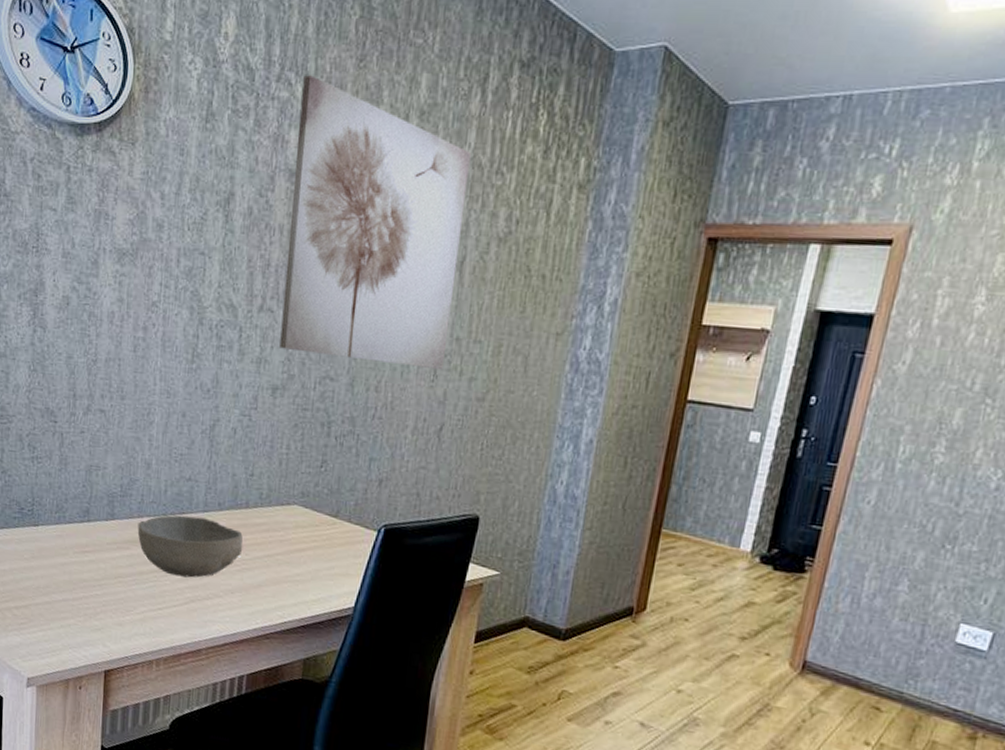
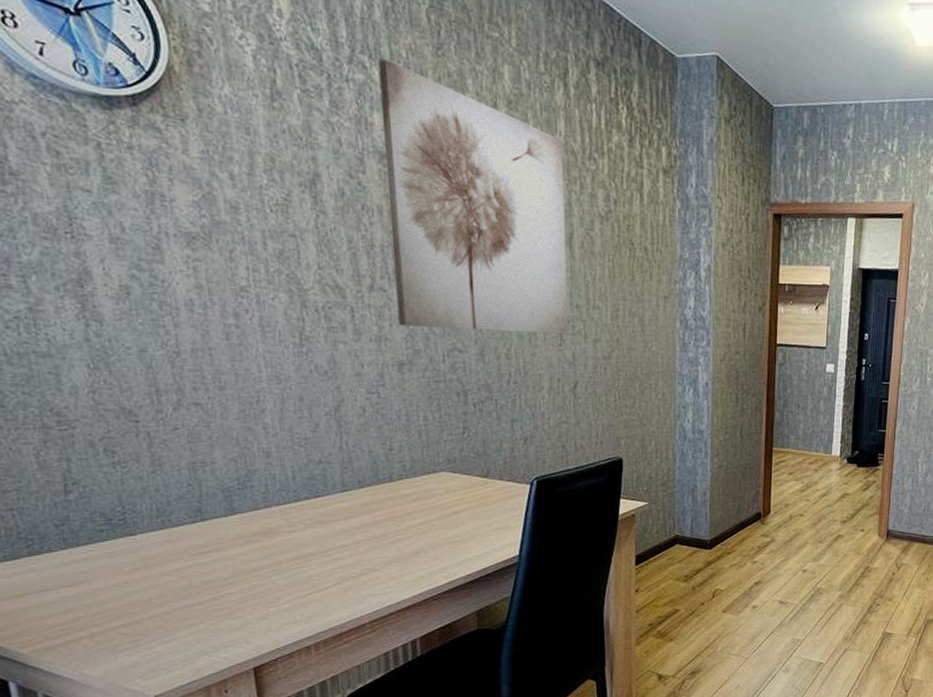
bowl: present [137,515,243,578] -> none [266,497,394,559]

